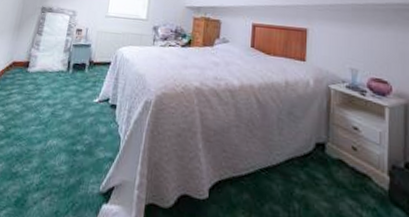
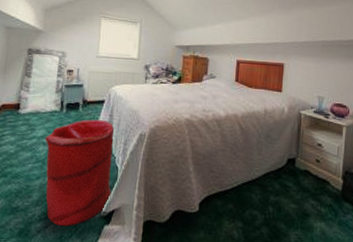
laundry hamper: none [44,81,119,201] -> present [44,119,115,226]

